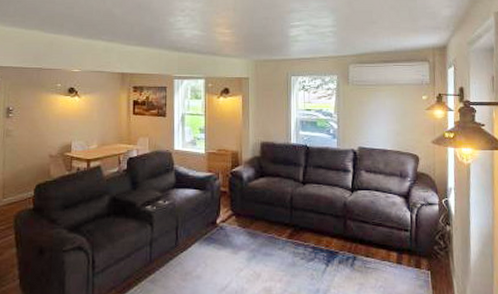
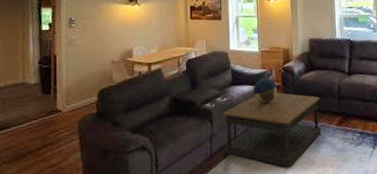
coffee table: none [164,198,270,280] -> present [223,92,322,168]
decorative globe: none [197,182,224,210] -> present [252,78,278,104]

